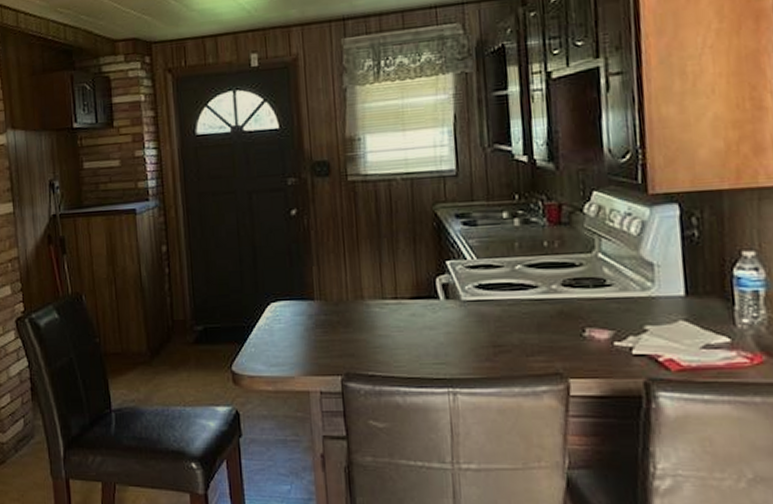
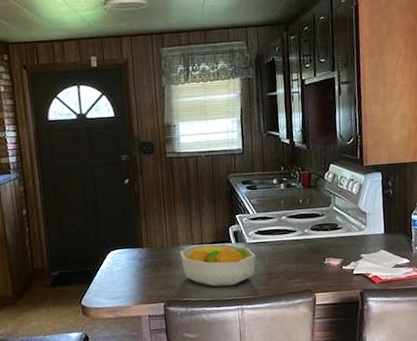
fruit bowl: none [365,299,476,360] -> present [180,243,256,287]

